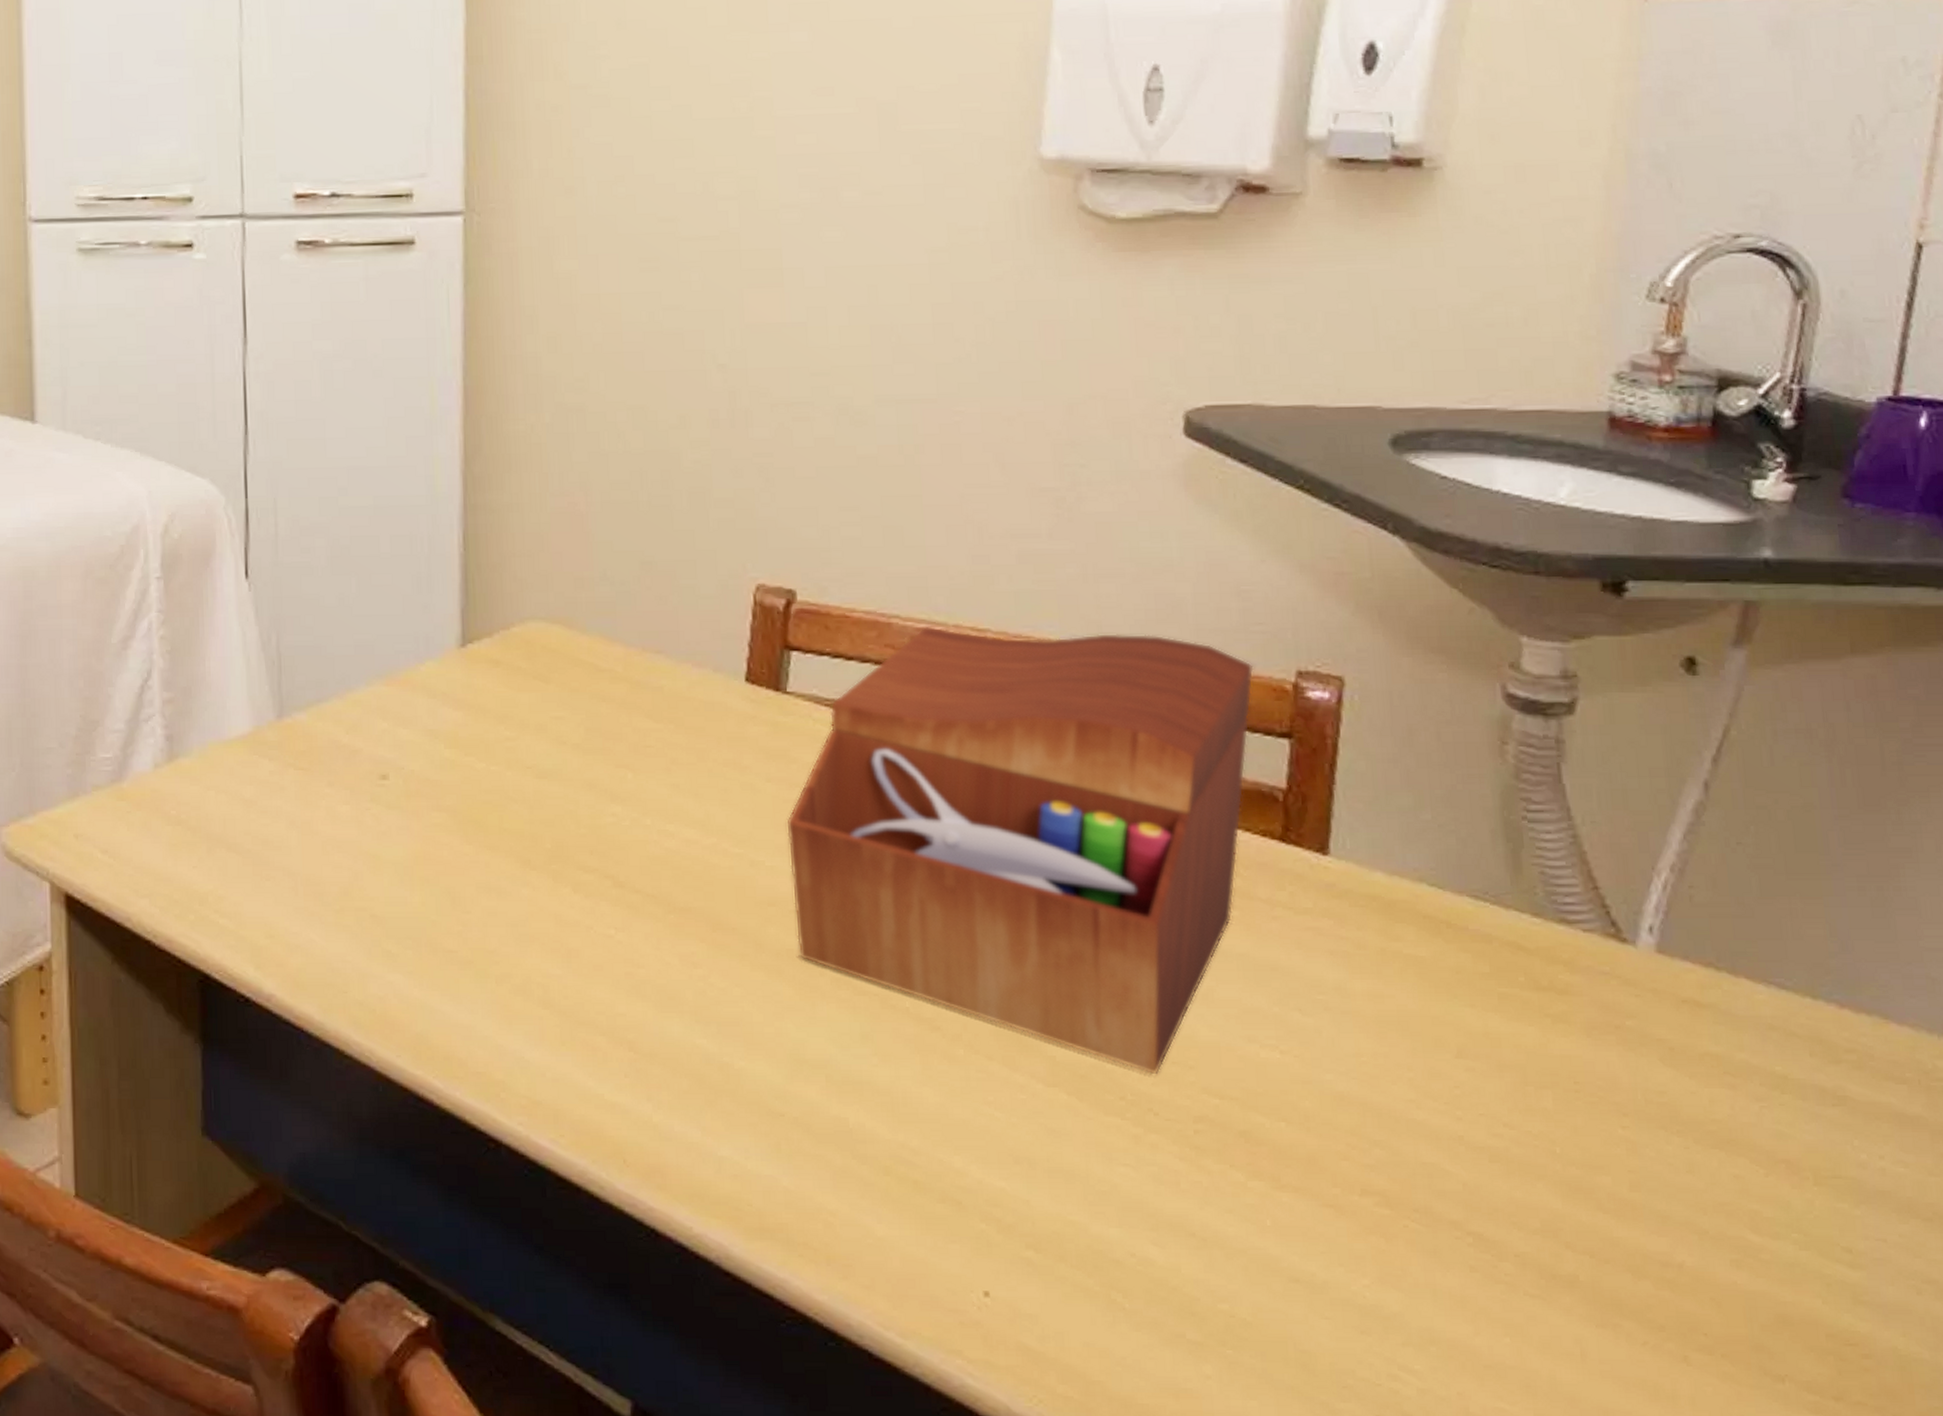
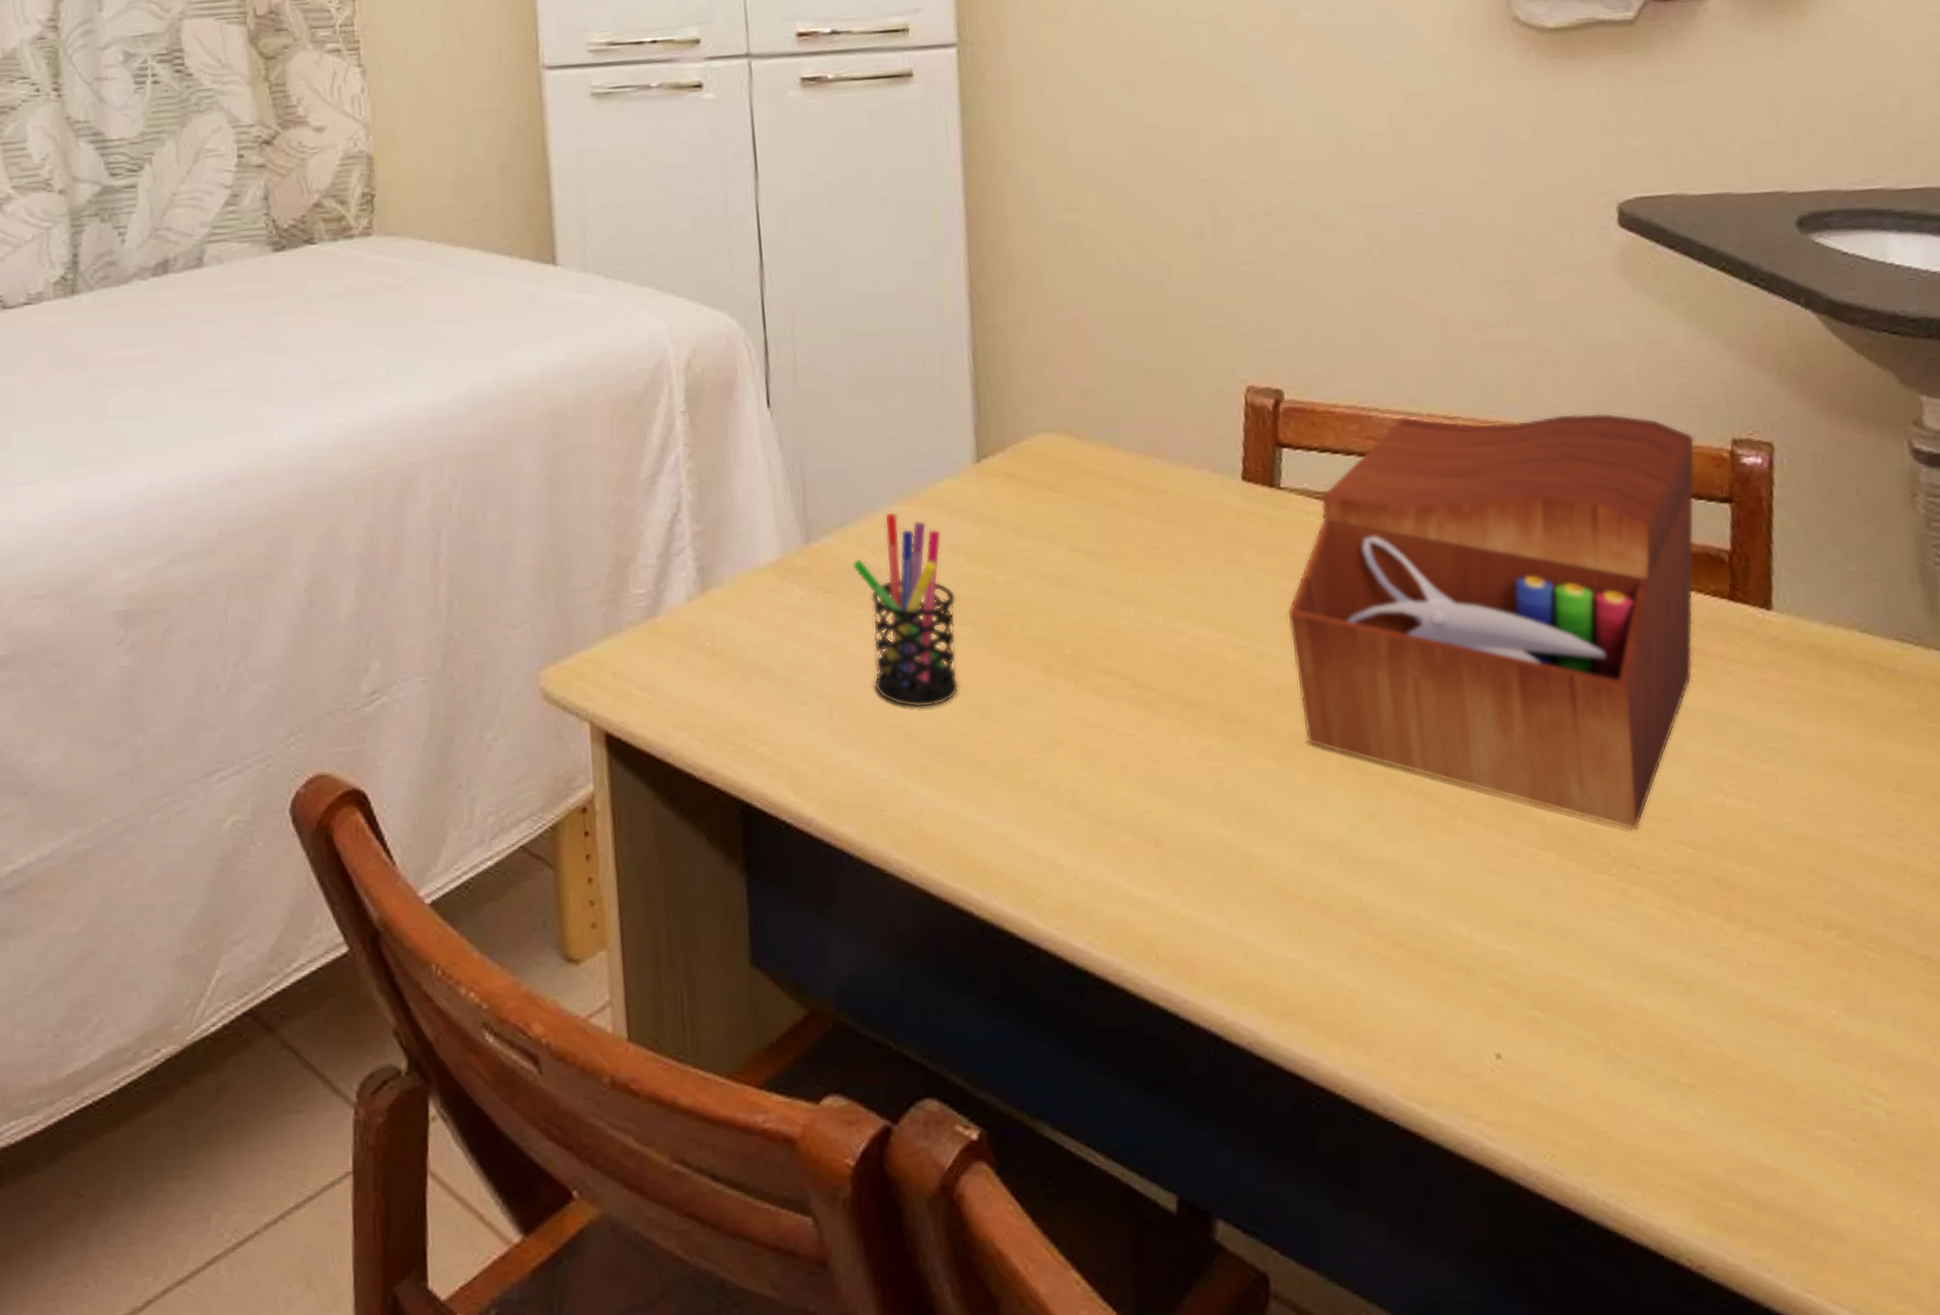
pen holder: none [325,692,433,893] -> present [852,512,960,708]

